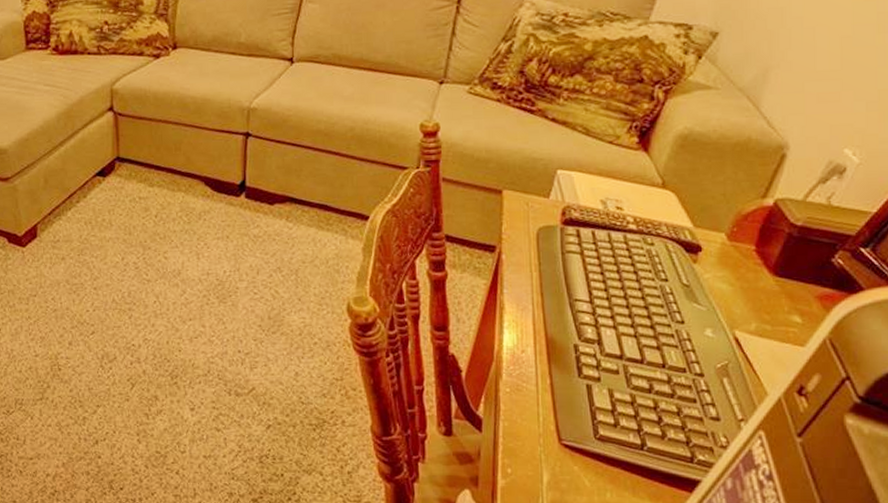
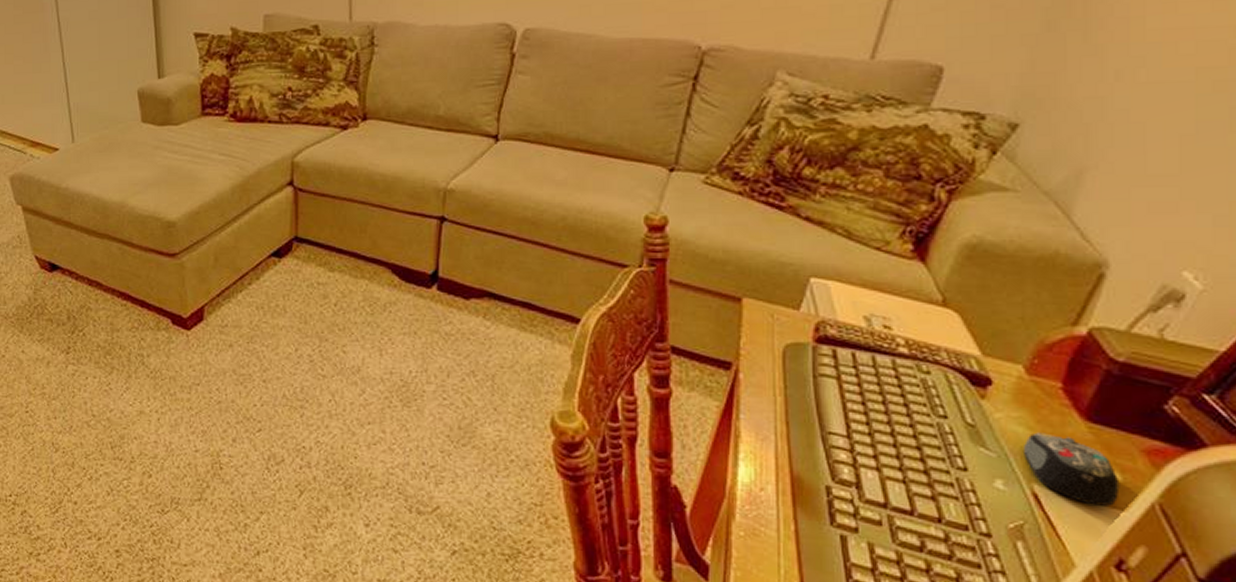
computer mouse: none [726,288,800,344] -> present [1022,432,1120,506]

